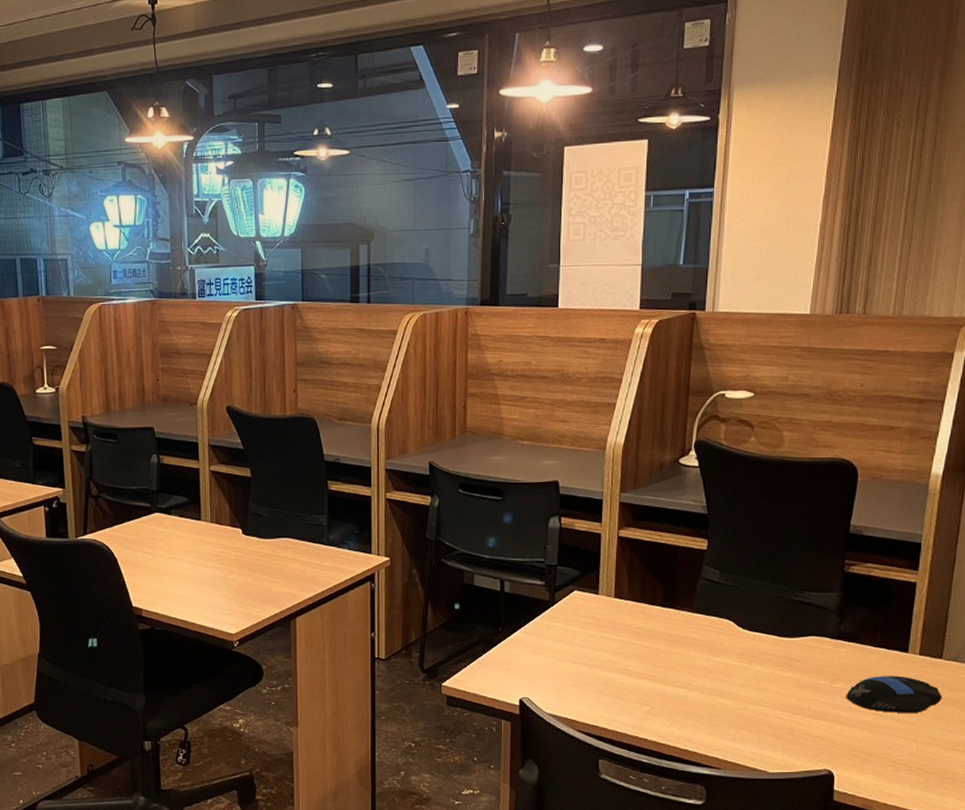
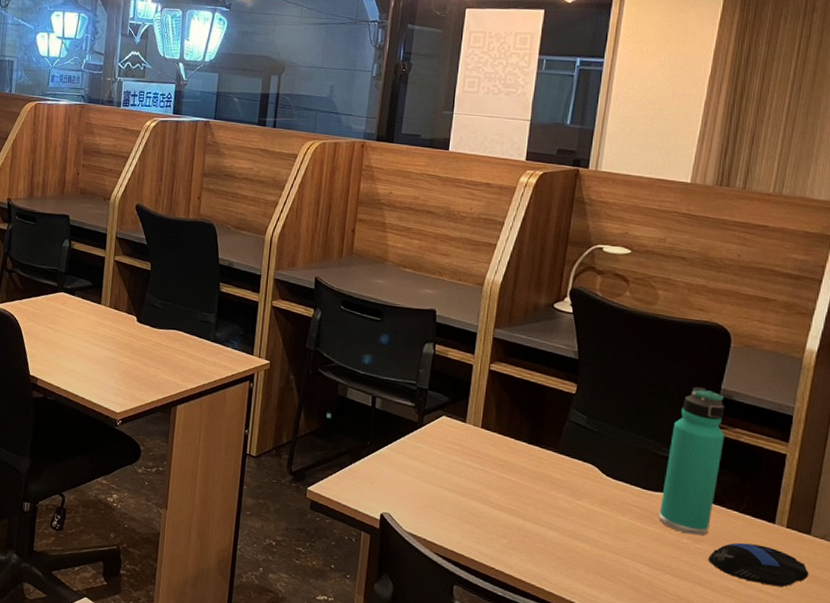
thermos bottle: none [796,526,856,675] -> present [659,387,725,536]

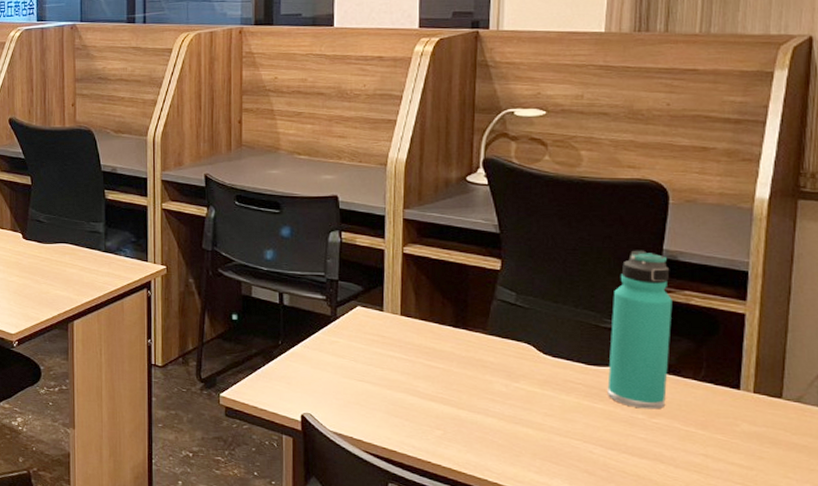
computer mouse: present [708,542,809,587] -> none [668,413,785,457]

